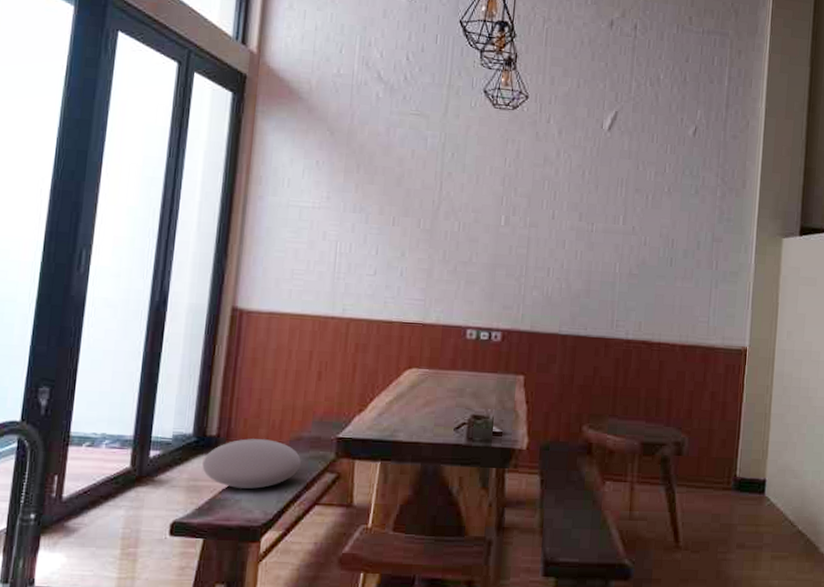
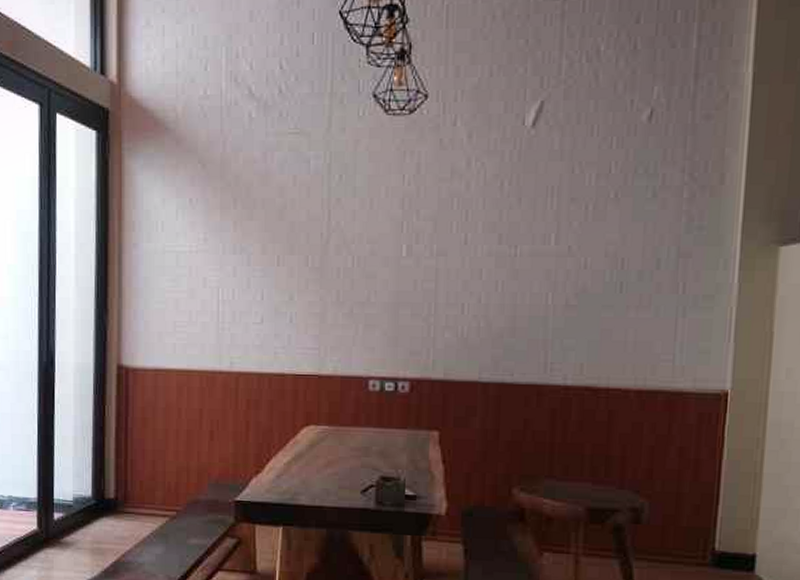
cushion: present [202,439,301,489] -> none [104,501,200,553]

